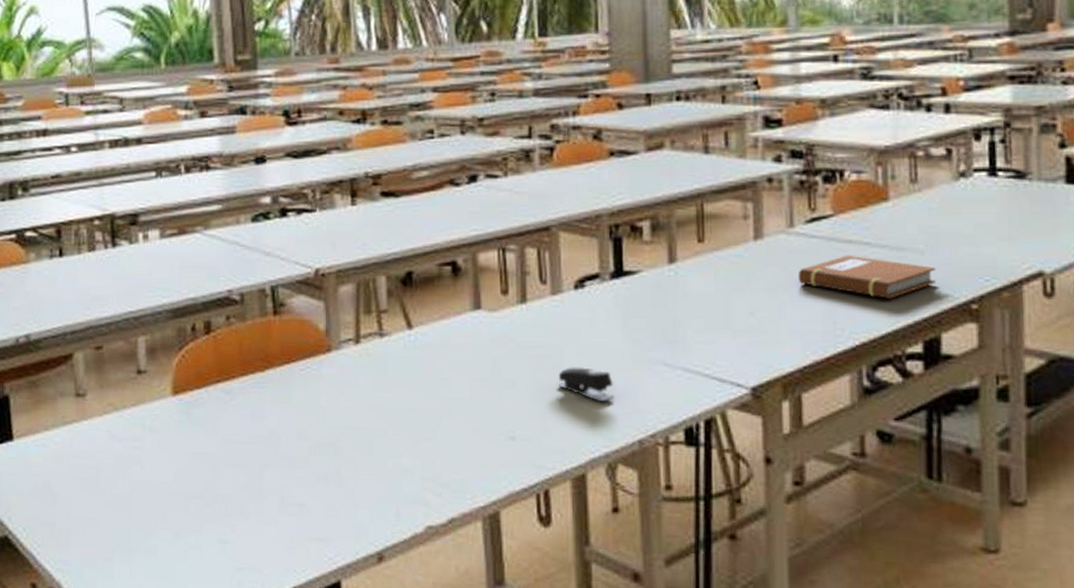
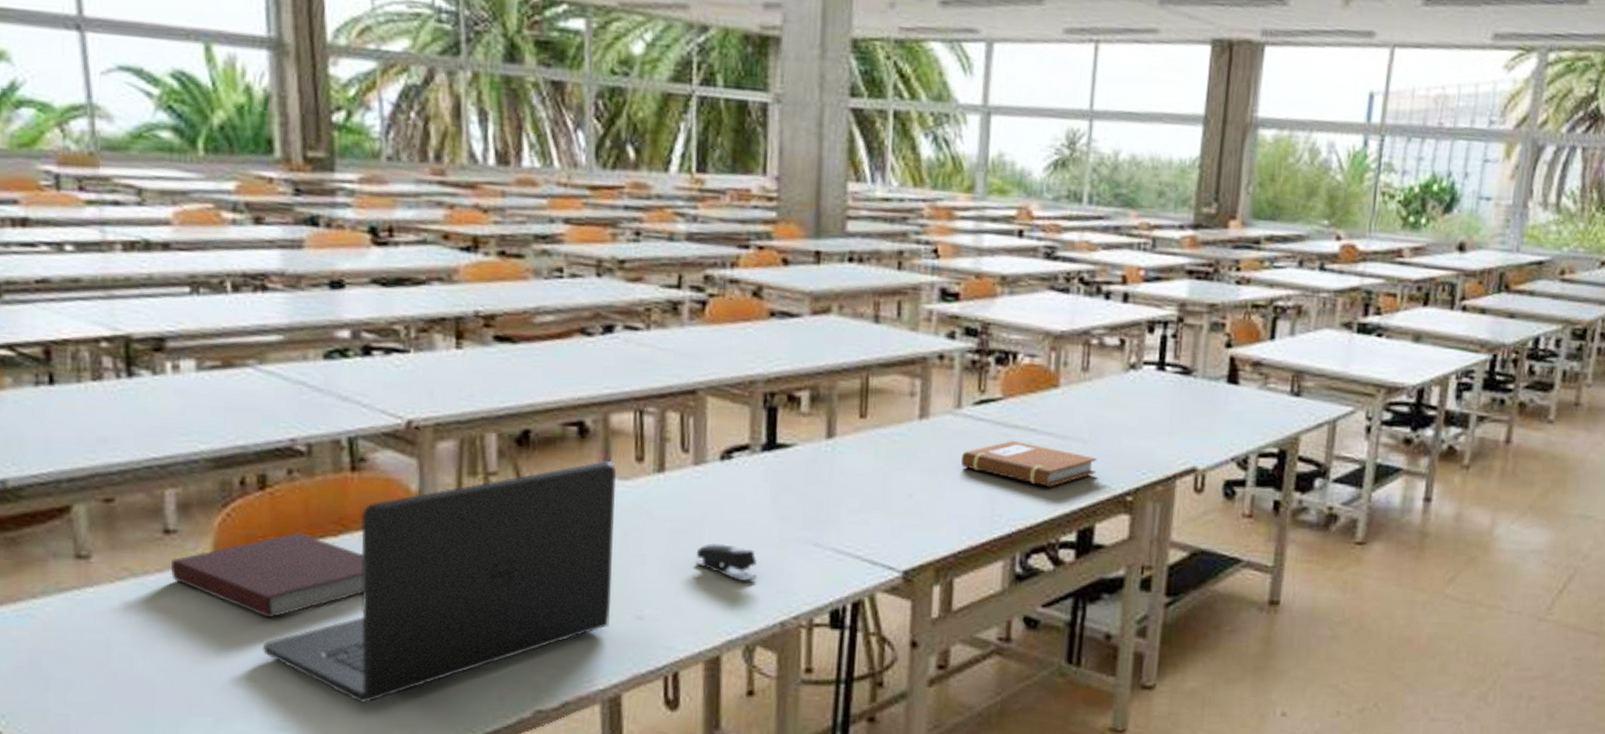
notebook: none [142,369,285,444] -> present [171,532,364,619]
laptop: none [208,295,487,519] -> present [261,461,616,703]

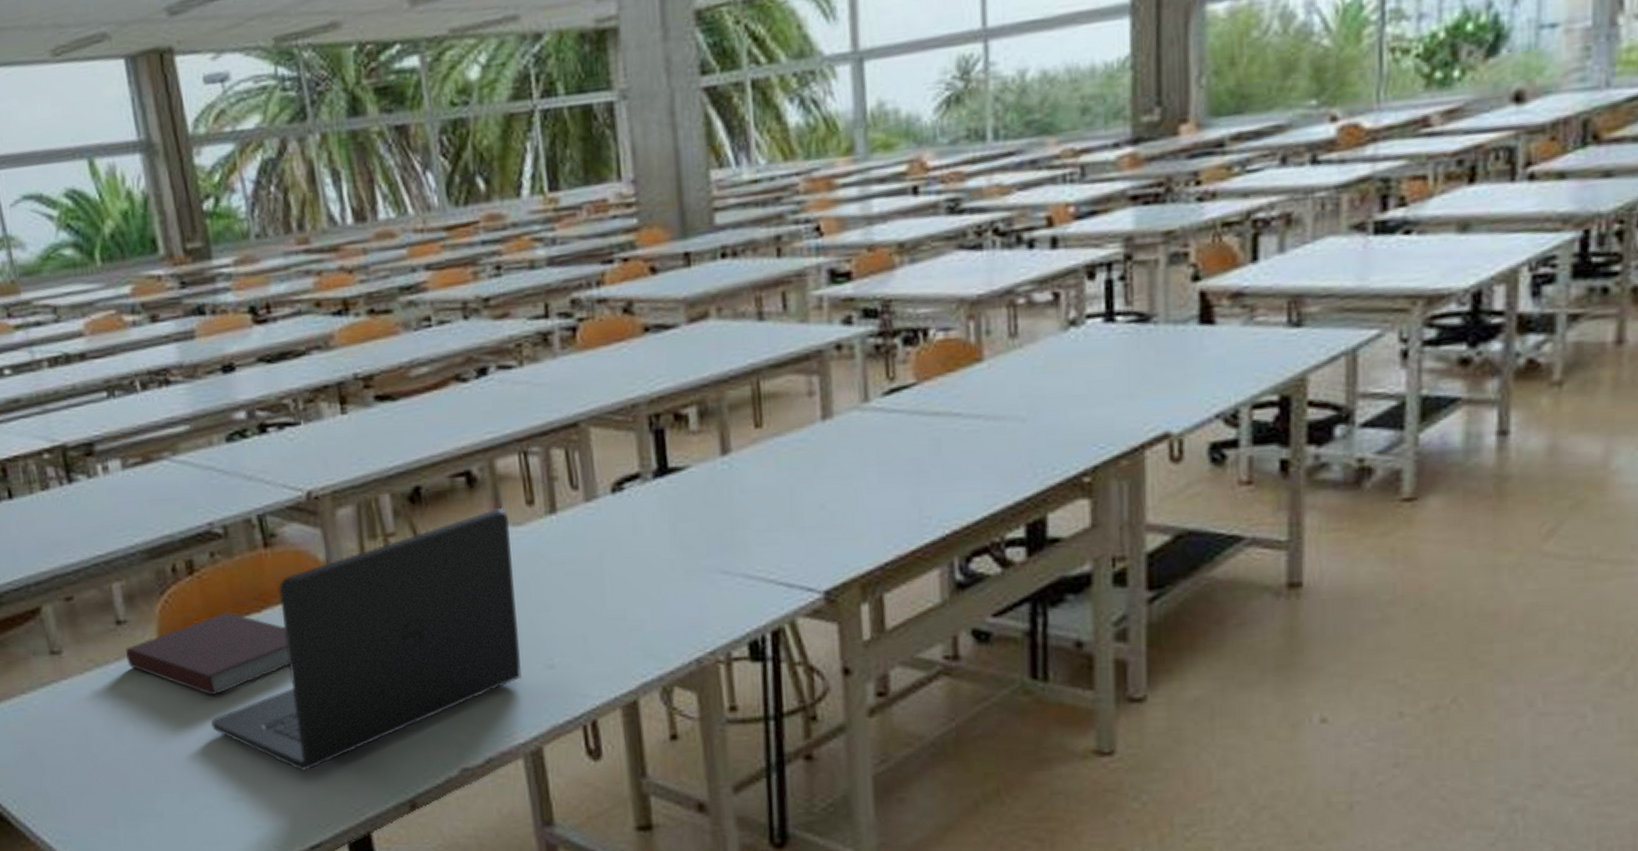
stapler: present [695,542,757,581] -> none [599,581,666,619]
notebook: present [960,440,1097,487] -> none [875,429,1042,478]

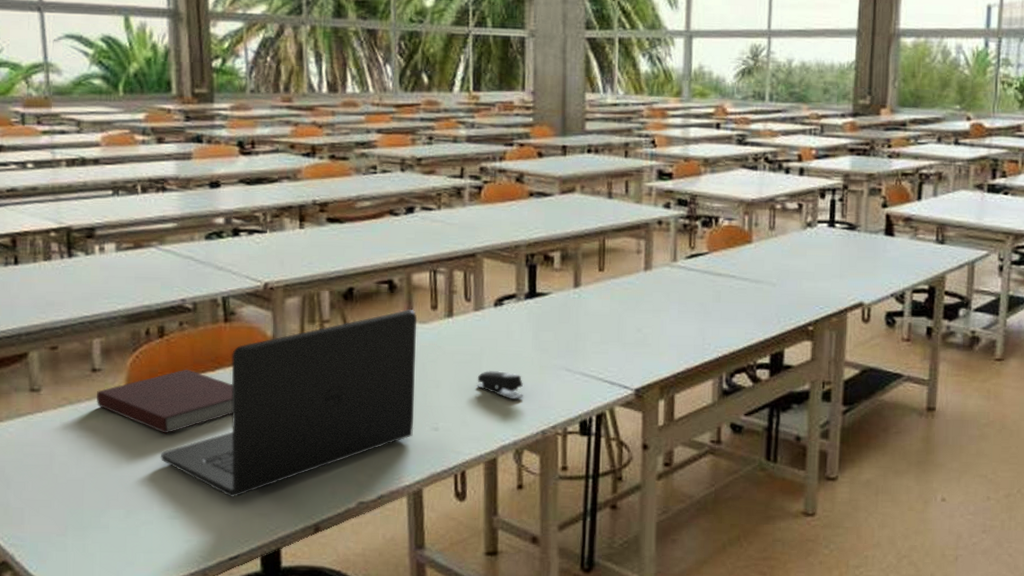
stapler: none [599,581,666,619] -> present [477,370,524,399]

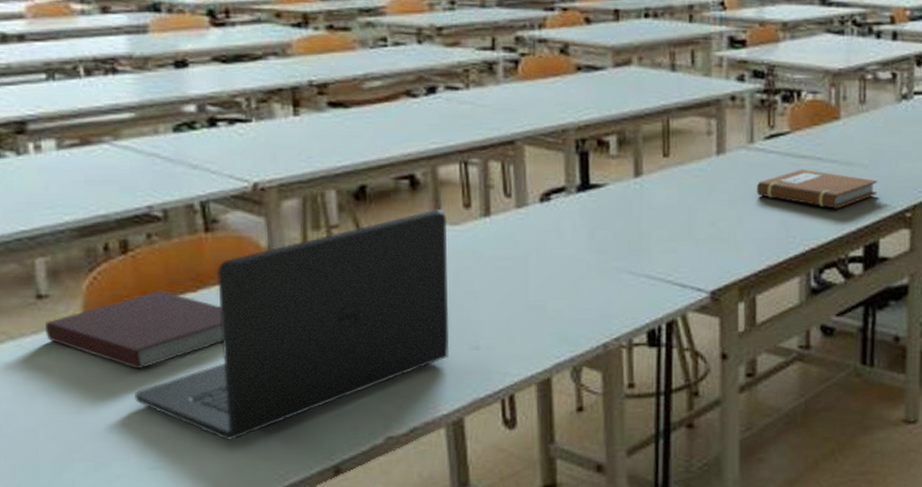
stapler: present [477,370,524,399] -> none [523,276,580,309]
notebook: none [677,285,784,321] -> present [756,169,878,209]

